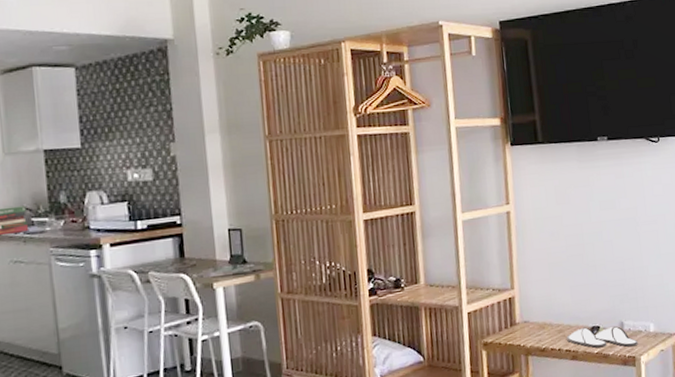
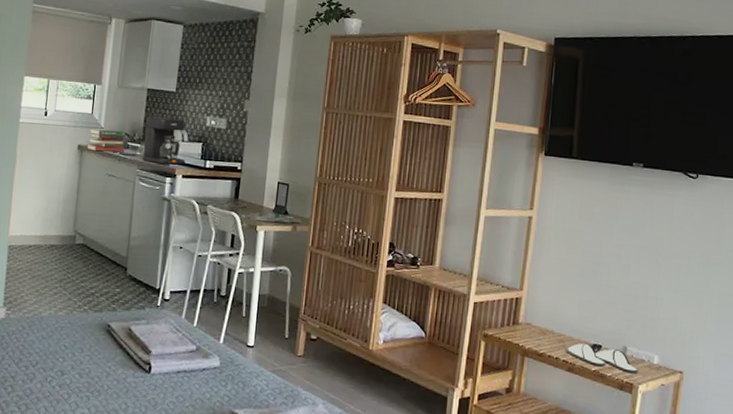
coffee maker: none [49,179,111,237] -> present [142,116,185,165]

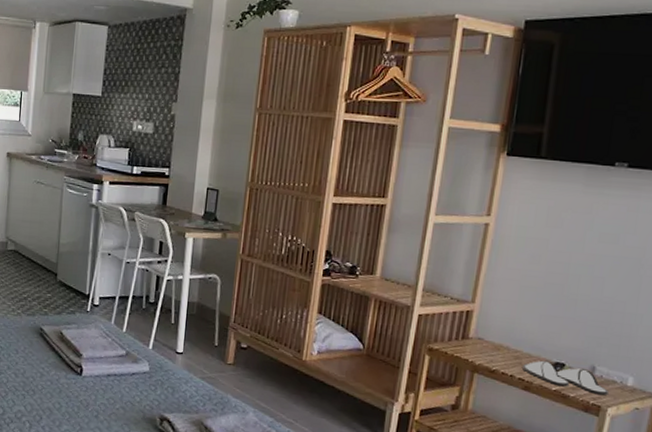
books: present [88,128,126,153] -> none [16,135,53,160]
coffee maker: present [142,116,185,165] -> none [69,122,112,172]

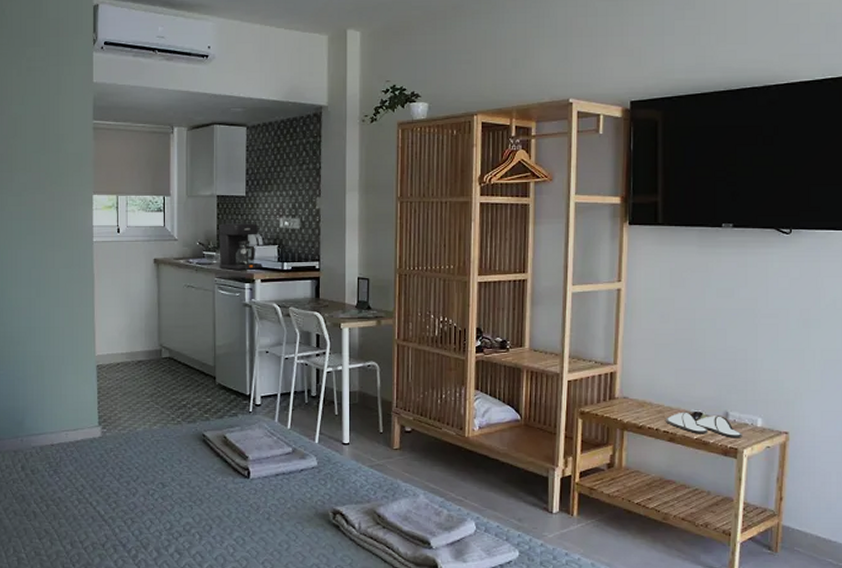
coffee maker: none [69,122,112,172] -> present [219,223,262,271]

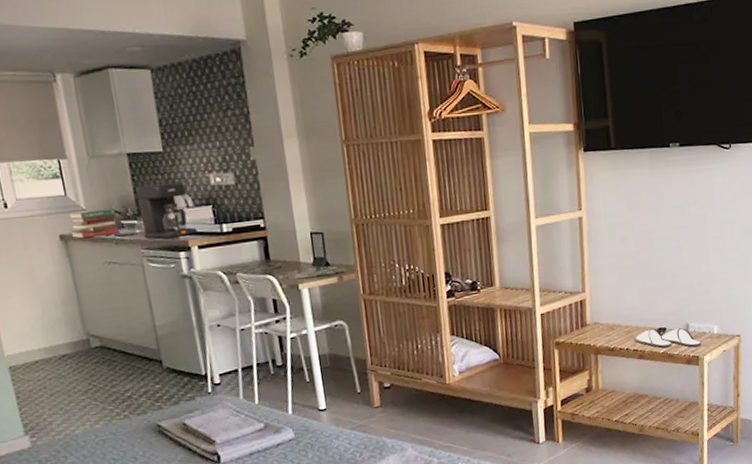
books: none [164,239,200,264] -> present [70,208,119,239]

